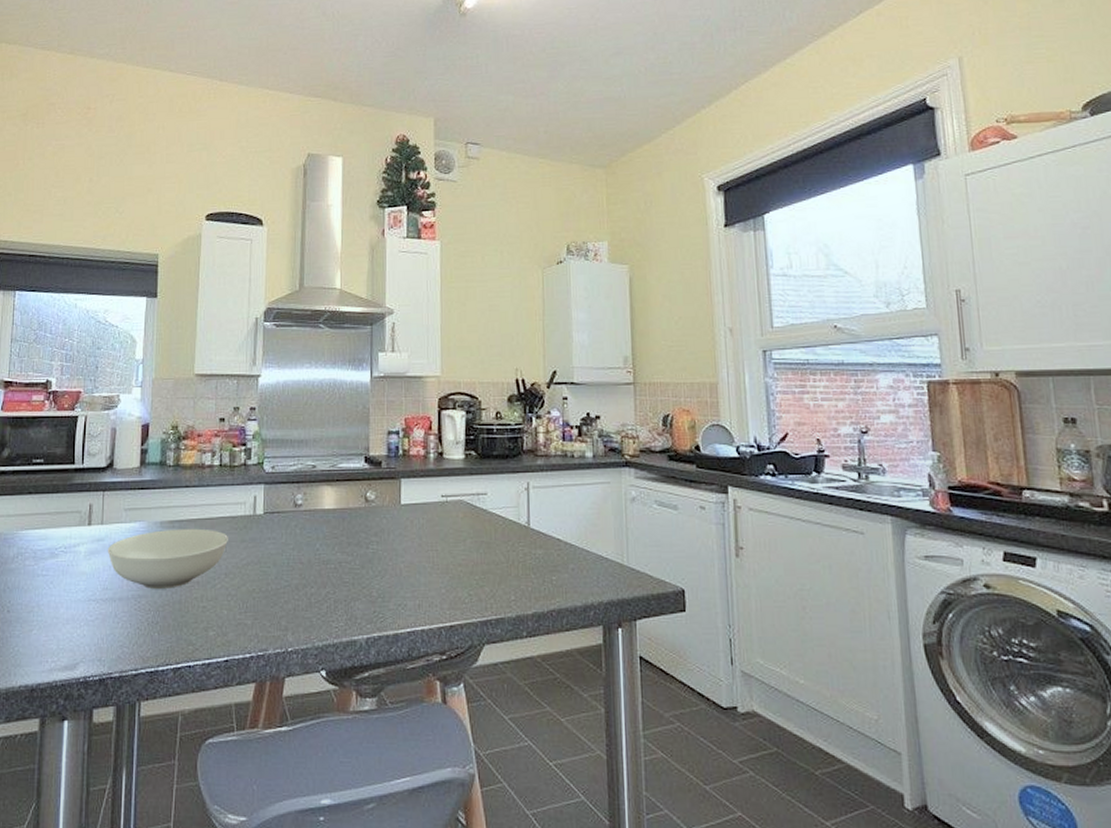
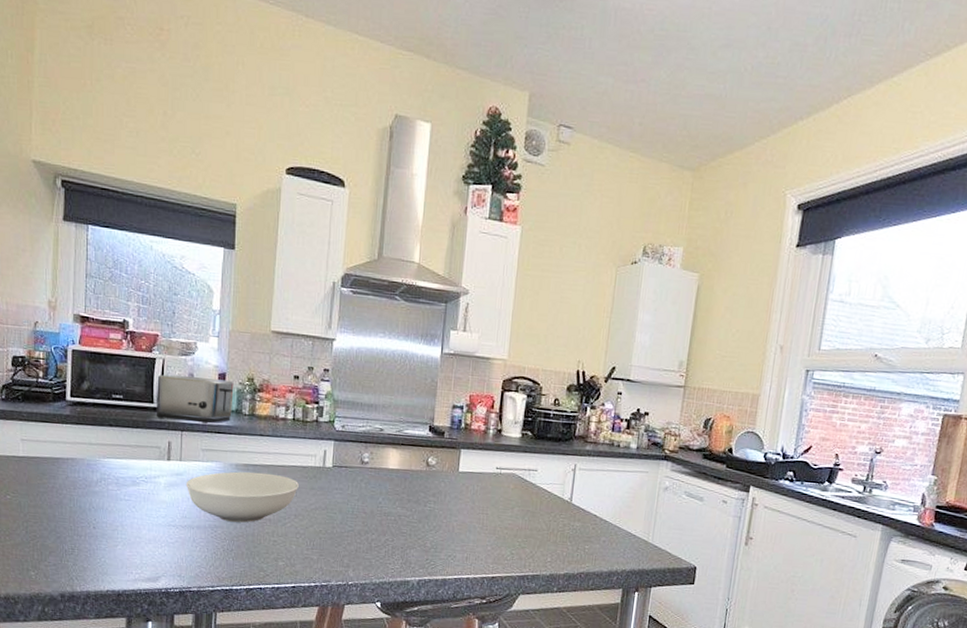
toaster: none [77,430,158,480] -> present [156,374,234,424]

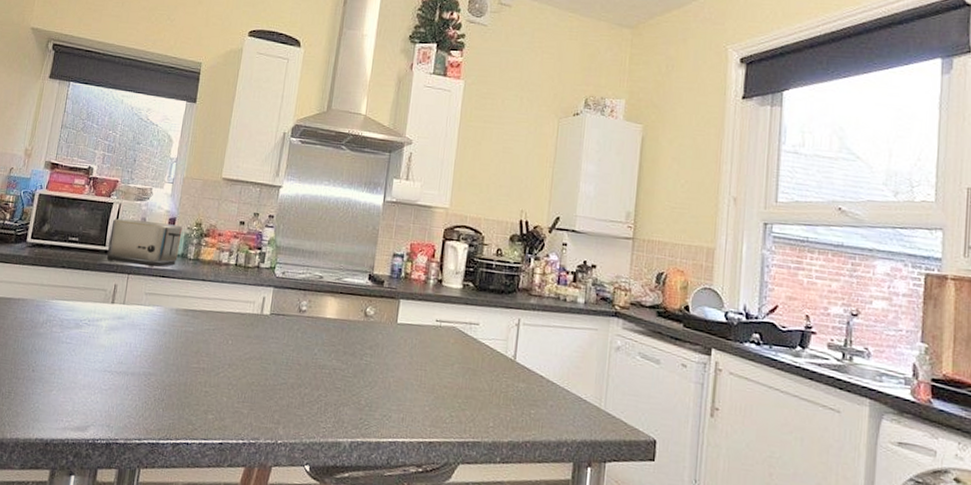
bowl: present [185,471,299,523] -> none [125,316,235,371]

